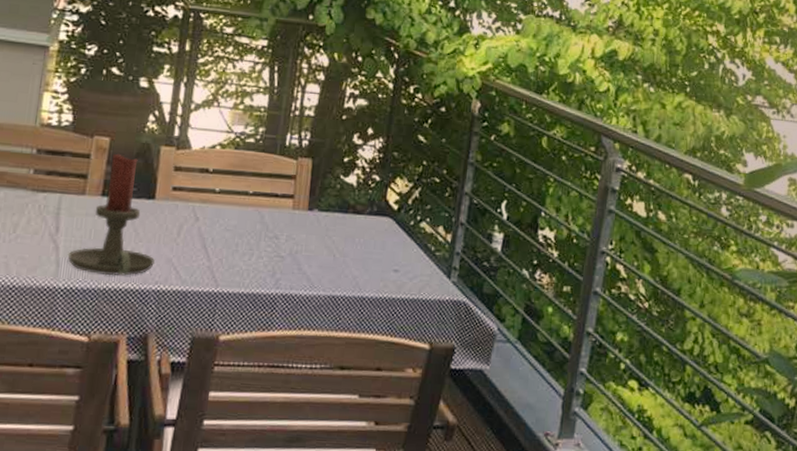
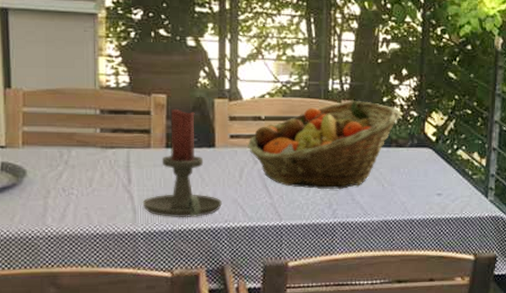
fruit basket: none [190,159,362,257] -> present [248,101,401,190]

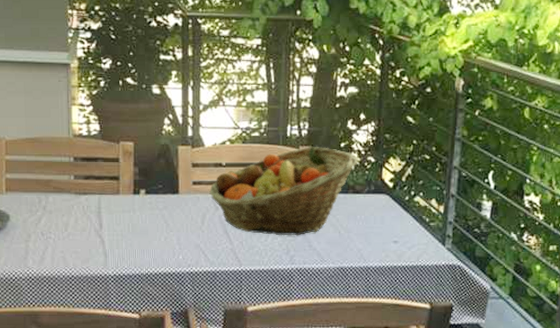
candle holder: present [142,108,222,218] -> none [112,155,185,262]

